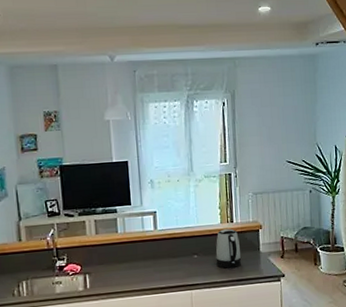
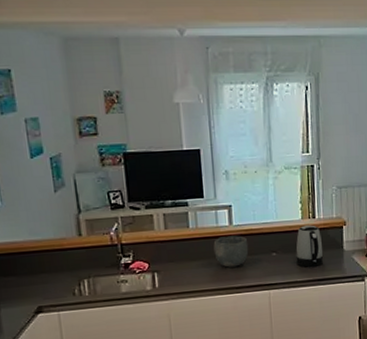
bowl: none [140,239,172,269] -> present [213,235,249,268]

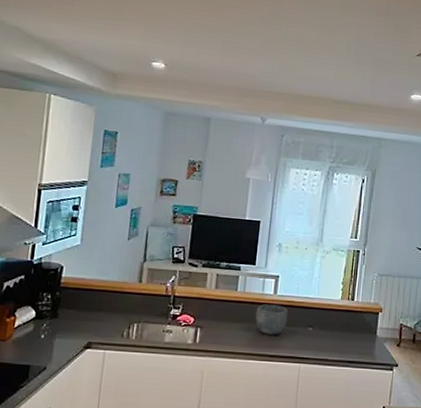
kettle: present [296,225,324,267] -> none [330,306,357,348]

